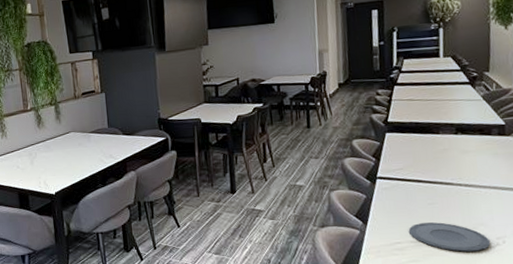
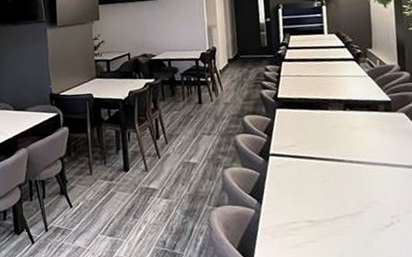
plate: present [408,222,491,252] -> none [303,200,386,232]

